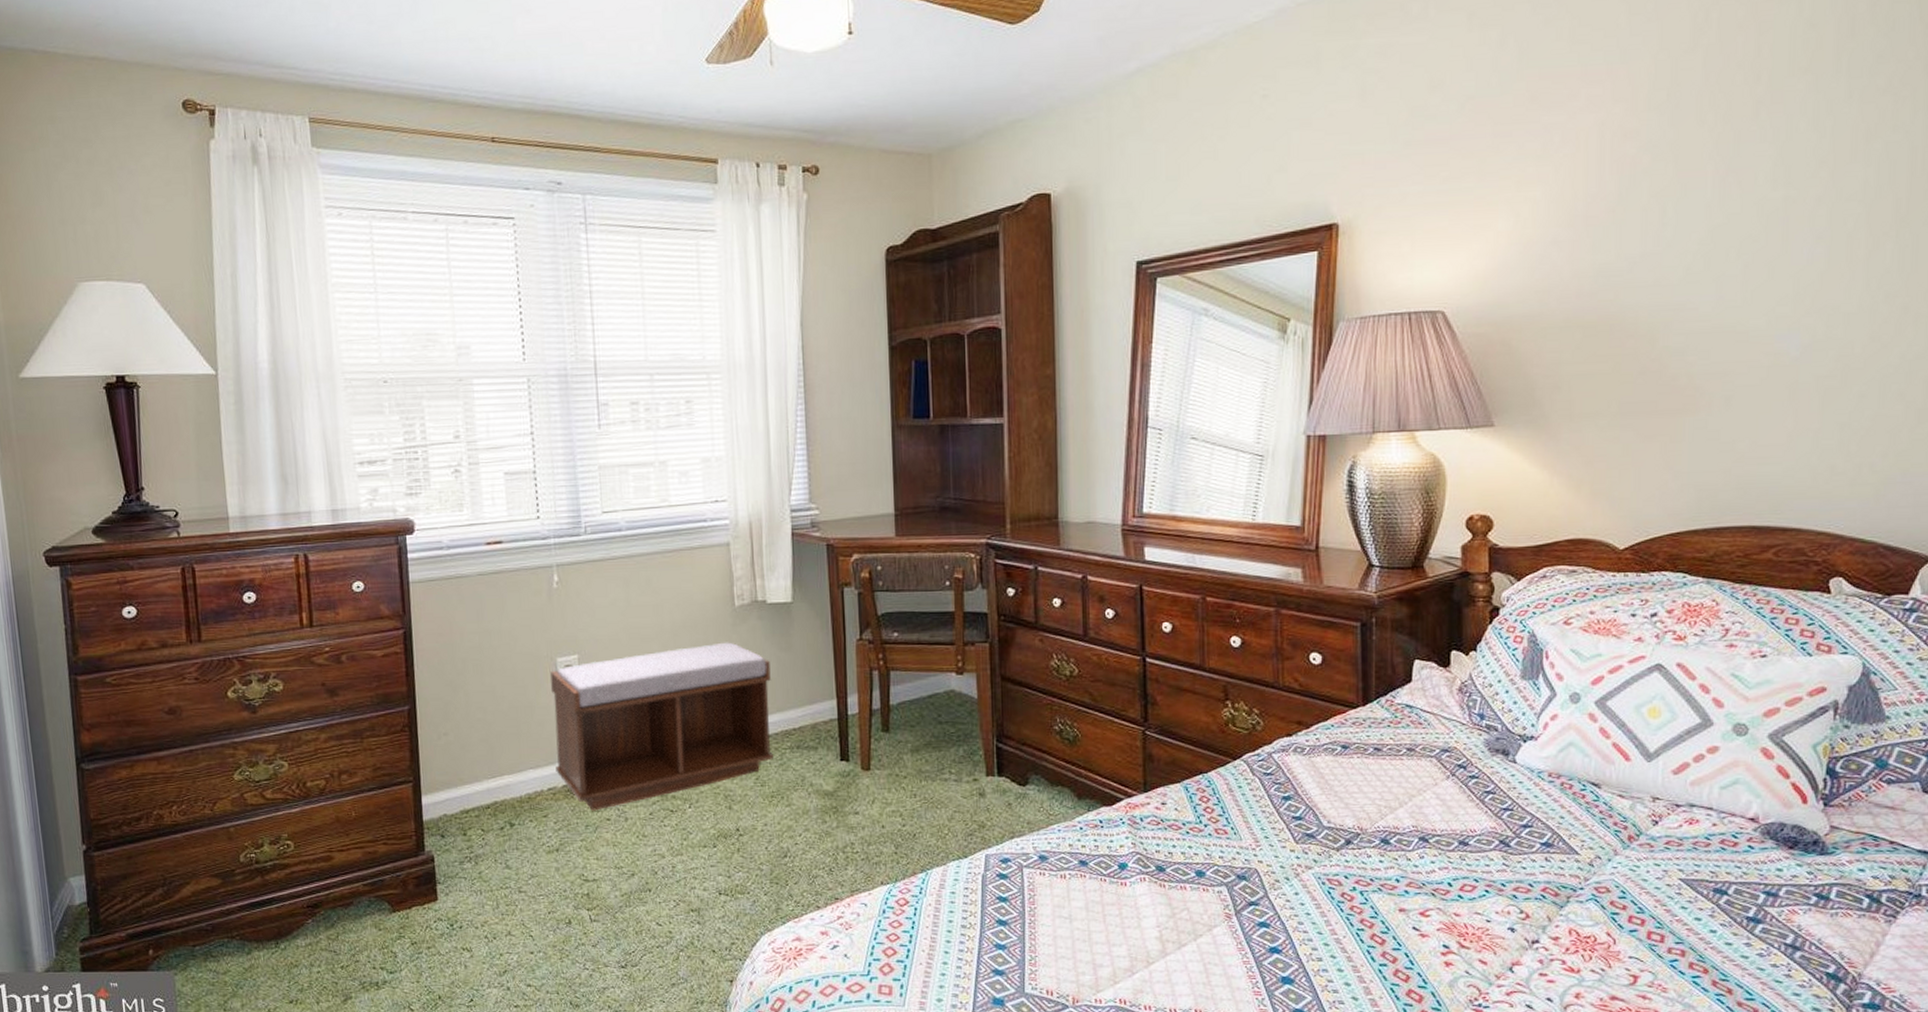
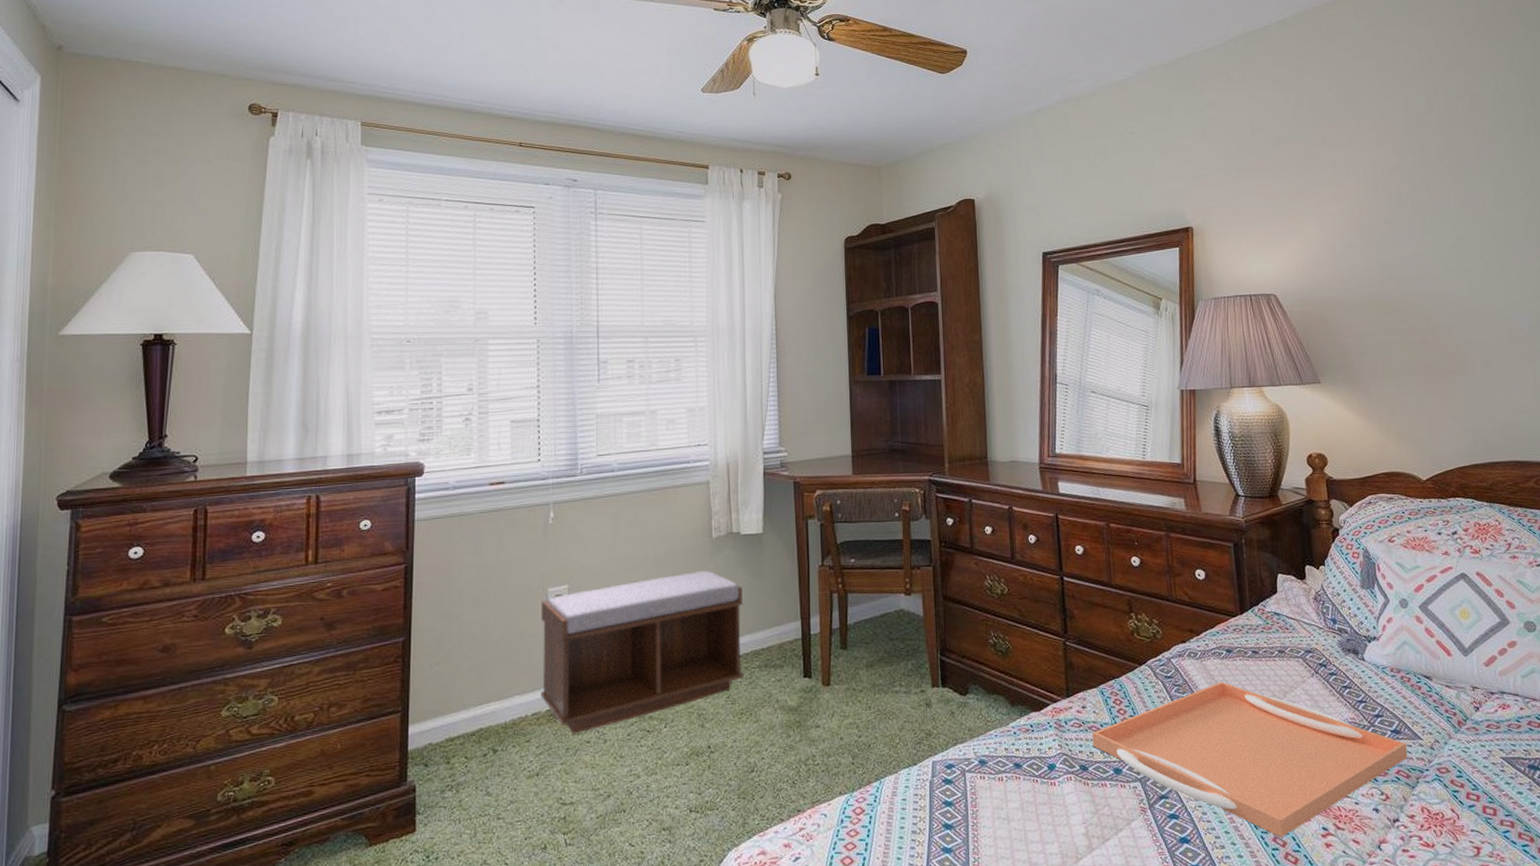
serving tray: none [1172,781,1559,953] -> present [1092,681,1408,837]

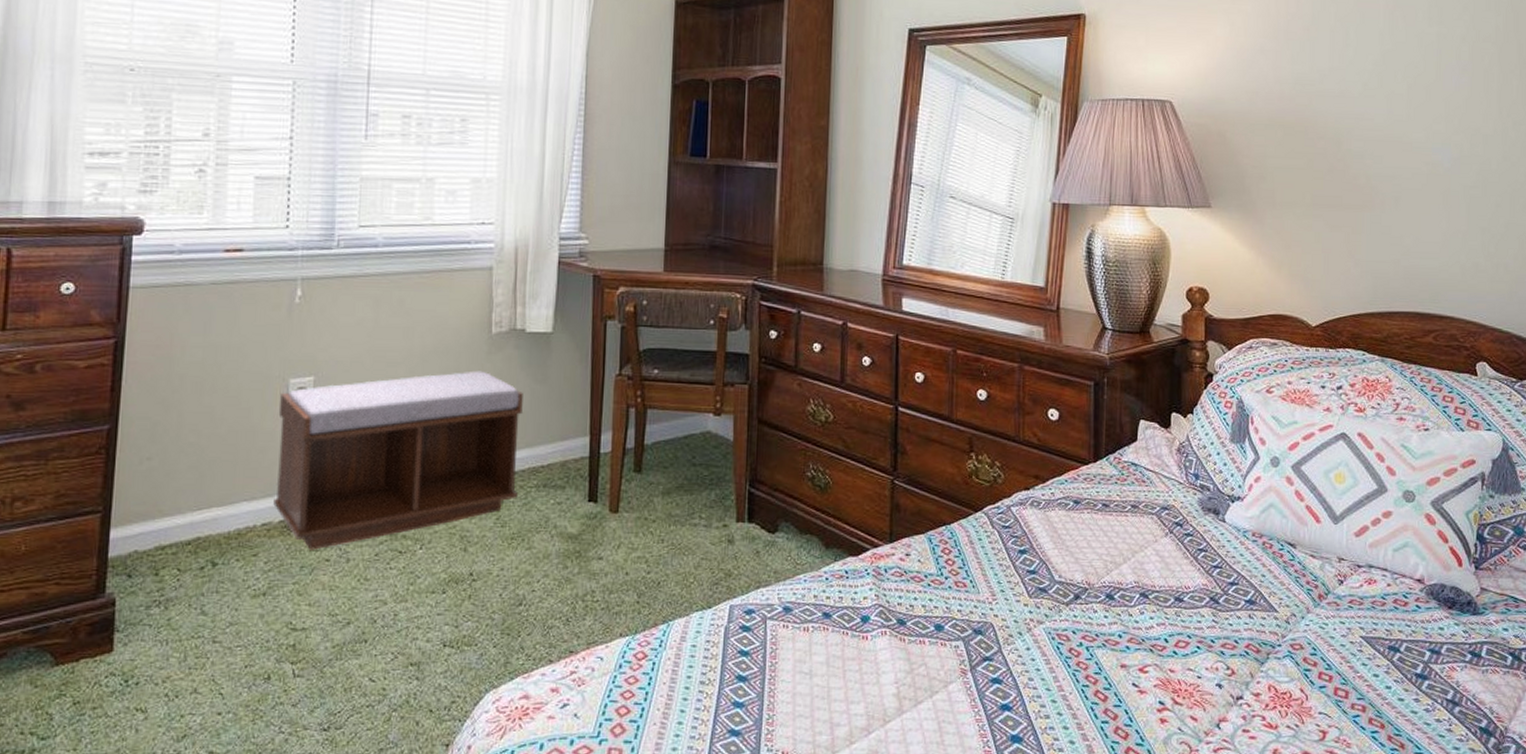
serving tray: present [1092,681,1408,837] -> none [914,535,1261,710]

